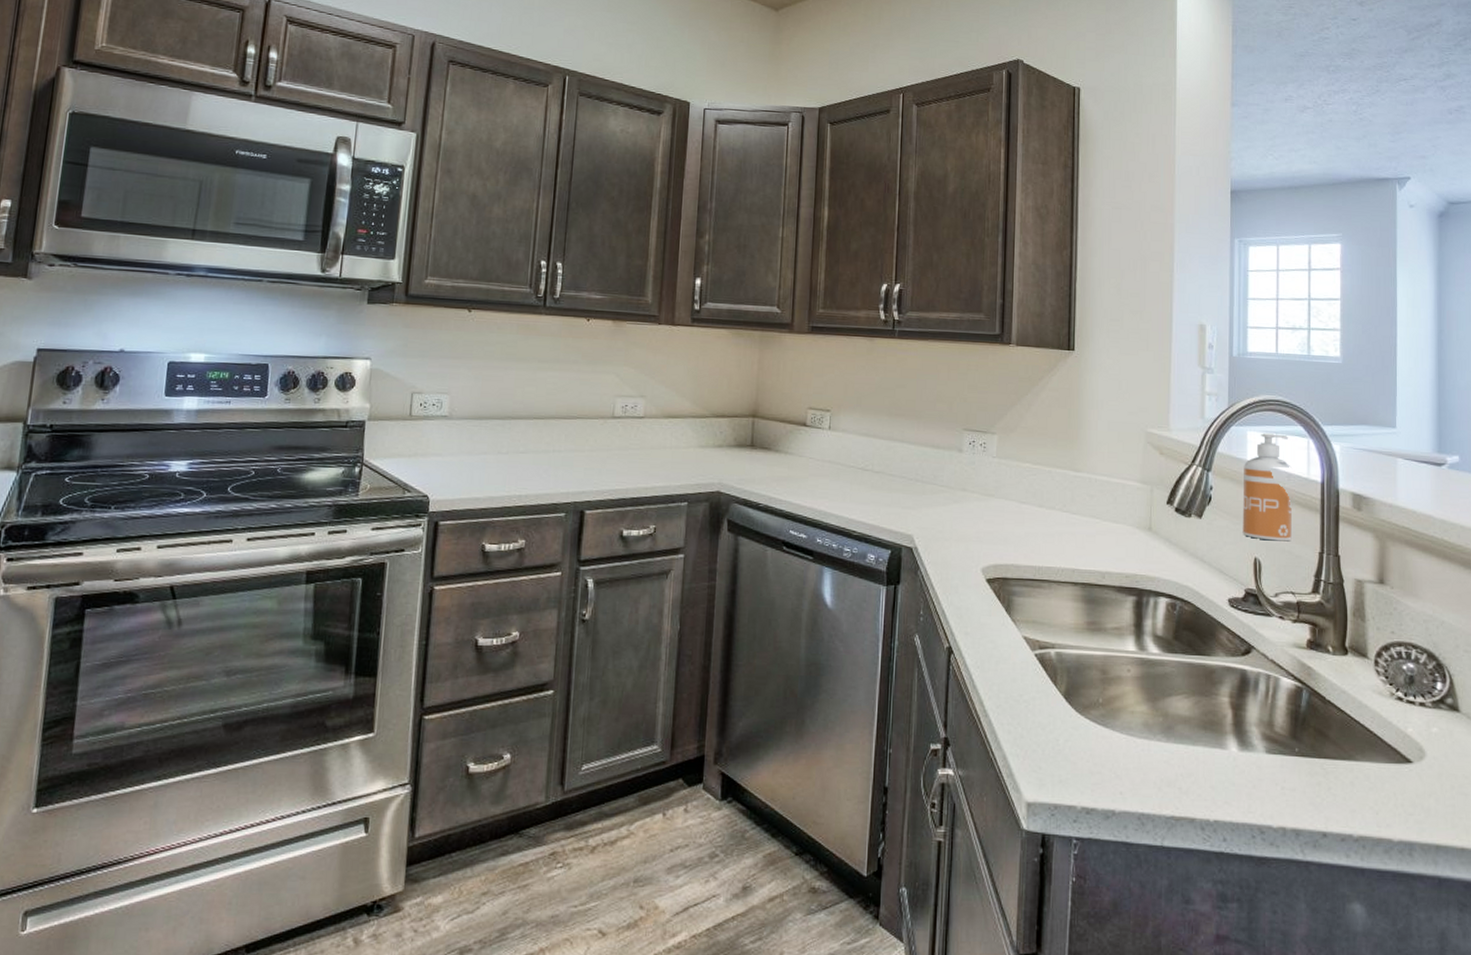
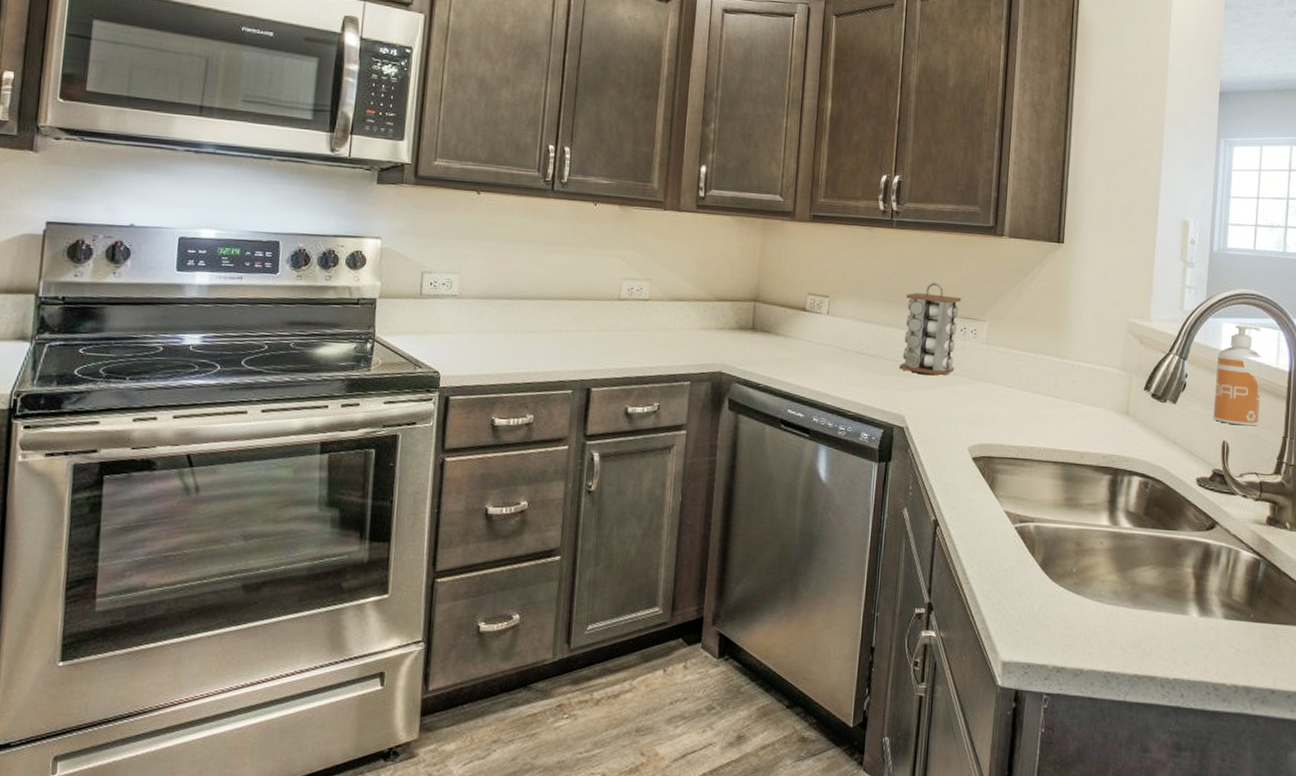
spice rack: none [906,393,969,493] -> present [899,282,962,376]

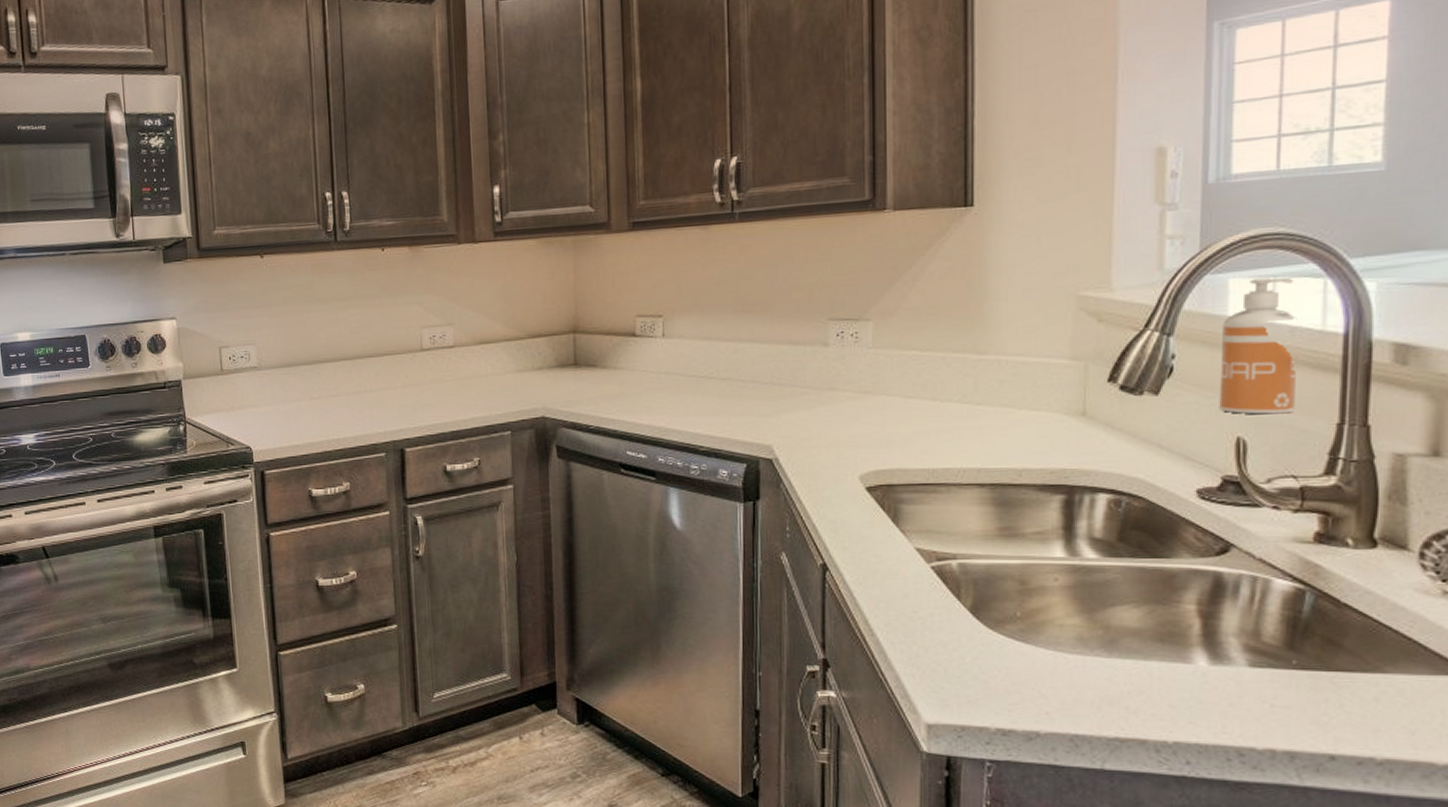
spice rack: present [899,282,962,376] -> none [760,280,835,395]

